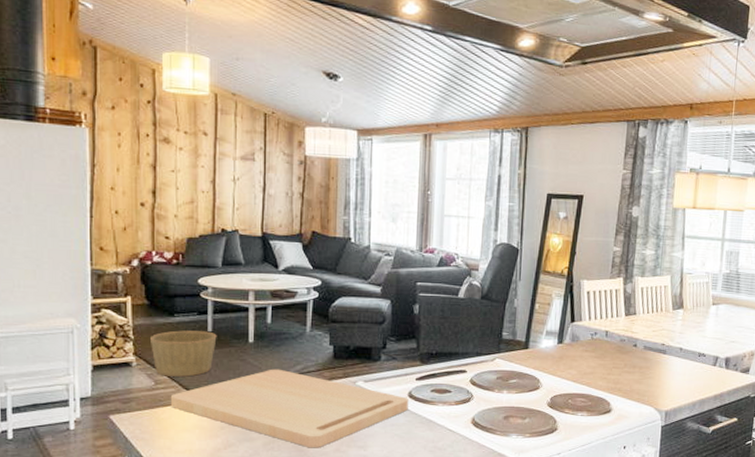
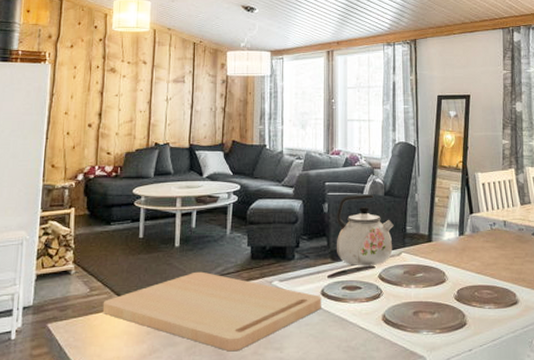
basket: present [151,330,217,377] -> none [88,238,147,283]
kettle: none [426,297,489,370] -> present [336,194,394,265]

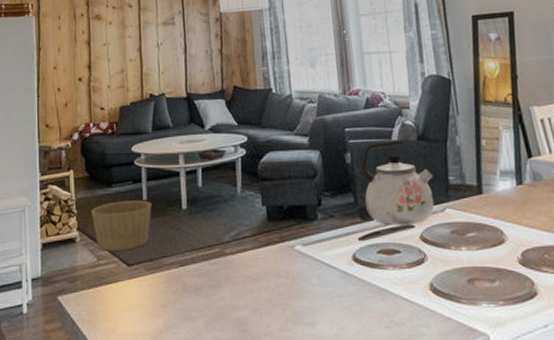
basket: none [88,238,147,283] -> present [92,200,152,251]
cutting board: present [102,271,321,352] -> none [112,236,355,327]

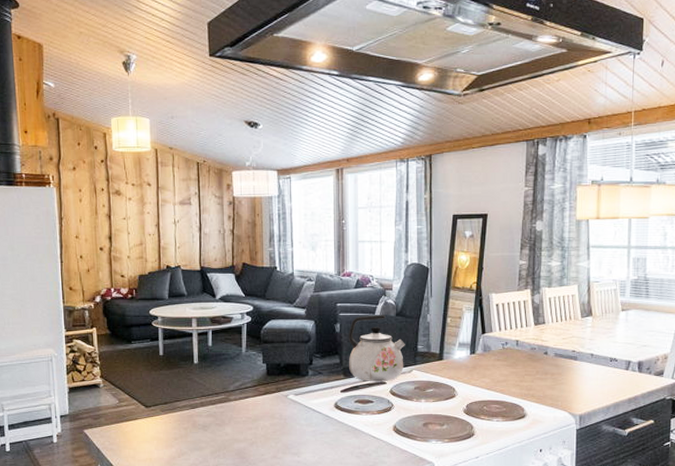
basket: present [92,200,152,251] -> none [113,355,167,395]

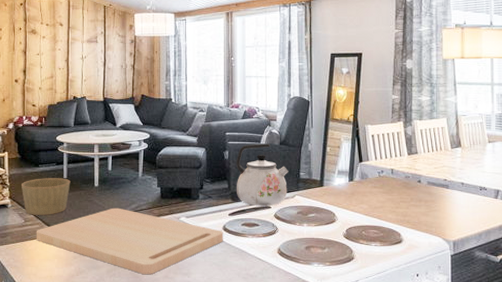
basket: none [113,355,167,395] -> present [22,178,71,215]
cutting board: none [132,386,335,456] -> present [36,208,223,275]

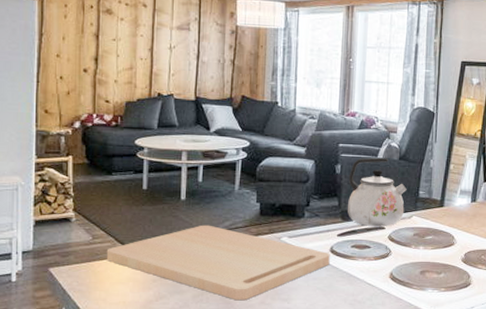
basket: present [22,178,71,215] -> none [89,188,151,232]

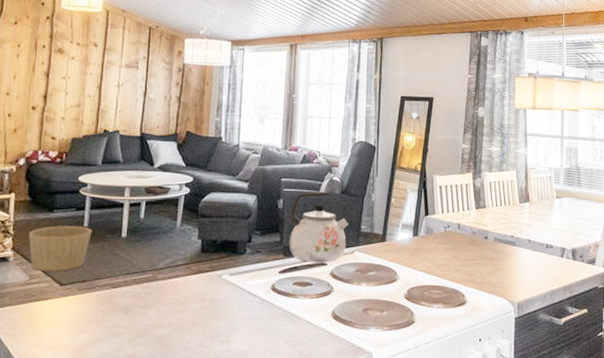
basket: none [89,188,151,232] -> present [29,226,92,271]
cutting board: present [106,225,330,301] -> none [42,263,271,343]

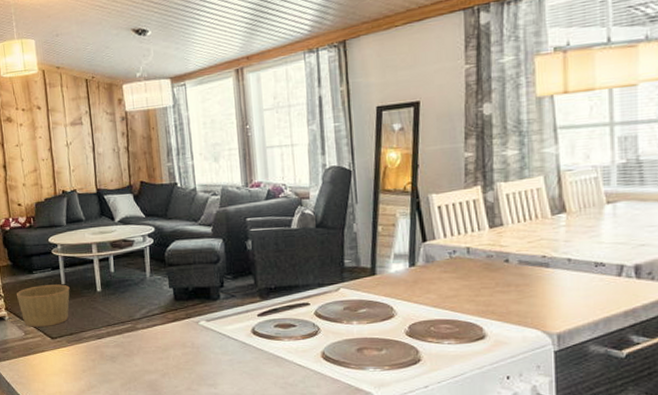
kettle: present [288,192,349,262] -> none [261,227,330,303]

